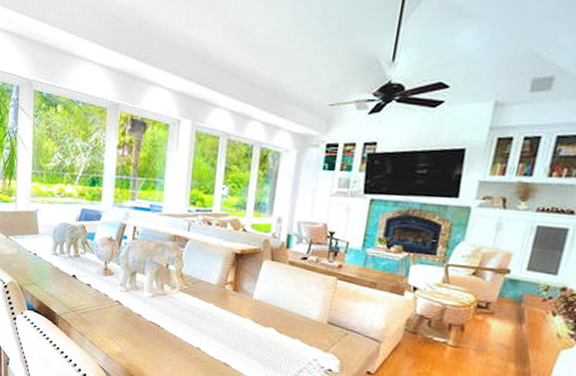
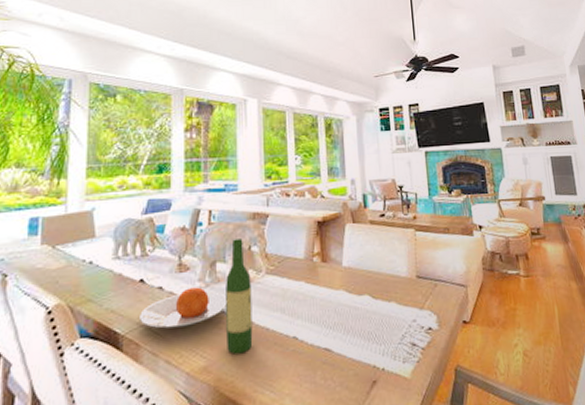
plate: none [71,289,143,320] -> present [140,287,228,329]
wine bottle: none [139,255,166,350] -> present [226,237,253,354]

